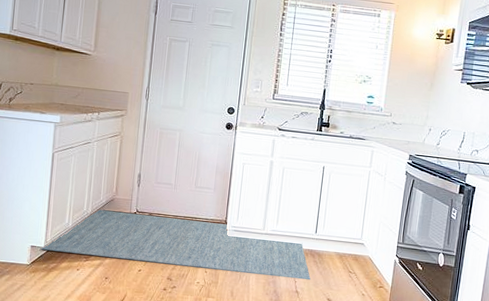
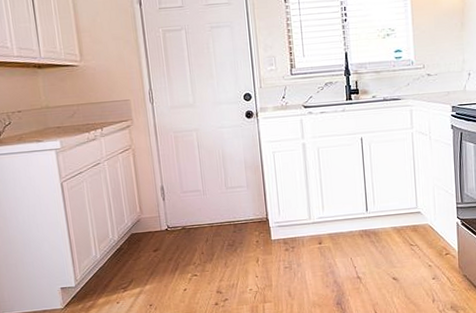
rug: present [40,209,311,280] -> none [71,221,370,290]

